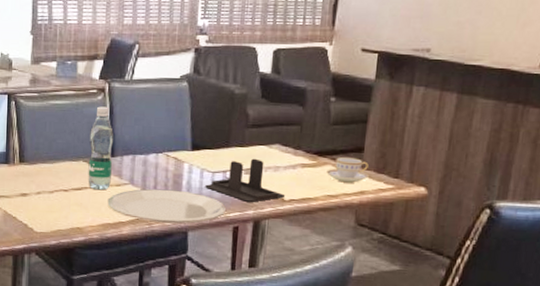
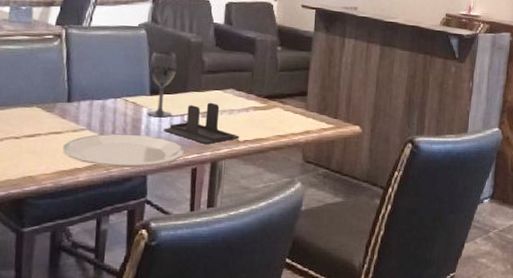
bottle: present [87,106,114,190] -> none [41,52,70,137]
wine glass: none [188,104,220,174] -> present [147,51,178,118]
teacup: present [326,157,369,183] -> none [276,100,313,124]

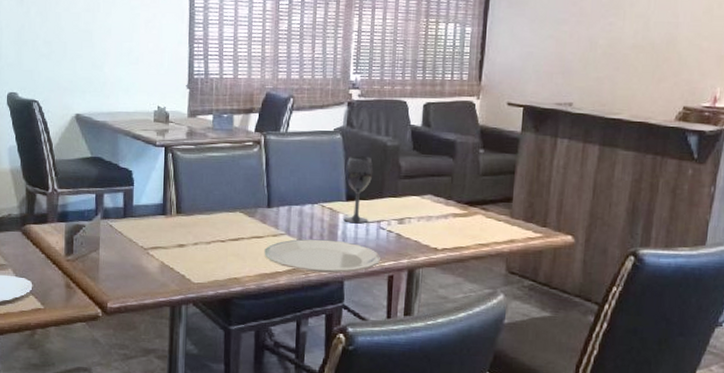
napkin holder: present [164,102,240,144] -> none [360,208,438,251]

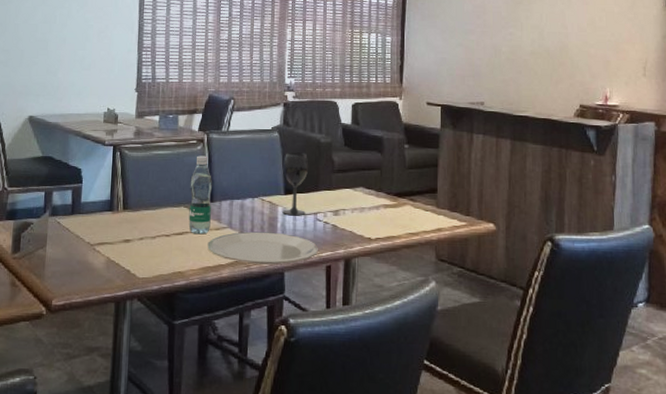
bottle: none [244,158,270,241] -> present [188,155,212,235]

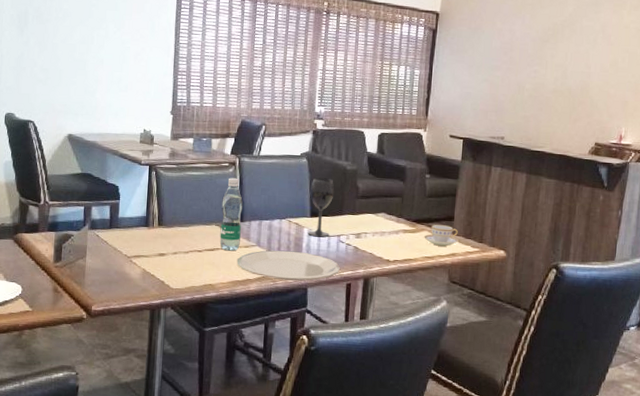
teacup: none [407,198,444,221] -> present [424,225,459,247]

